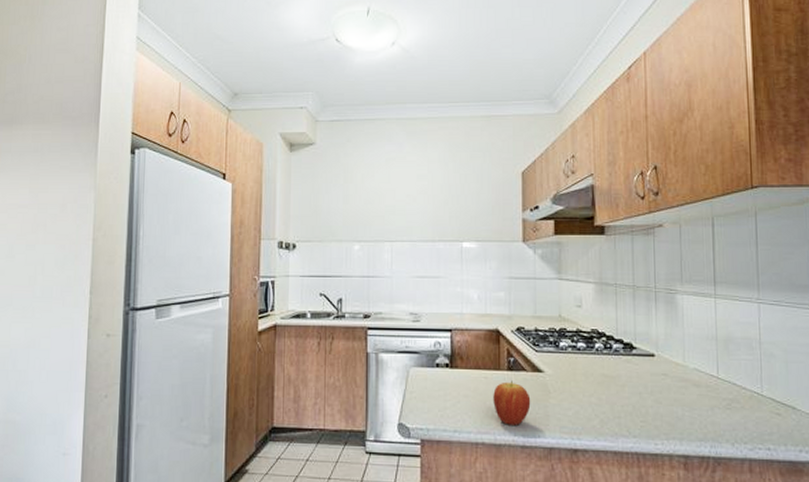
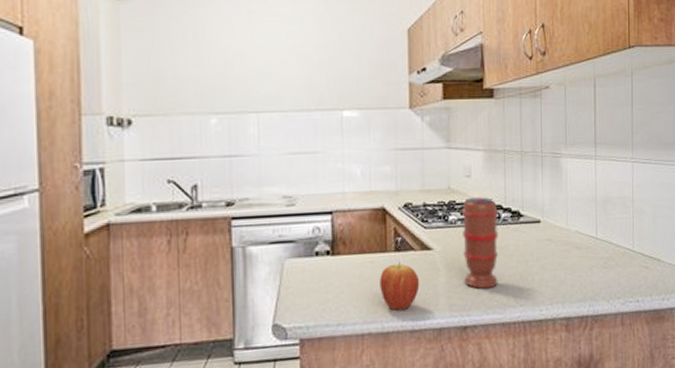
spice grinder: none [572,326,610,416] -> present [461,196,499,289]

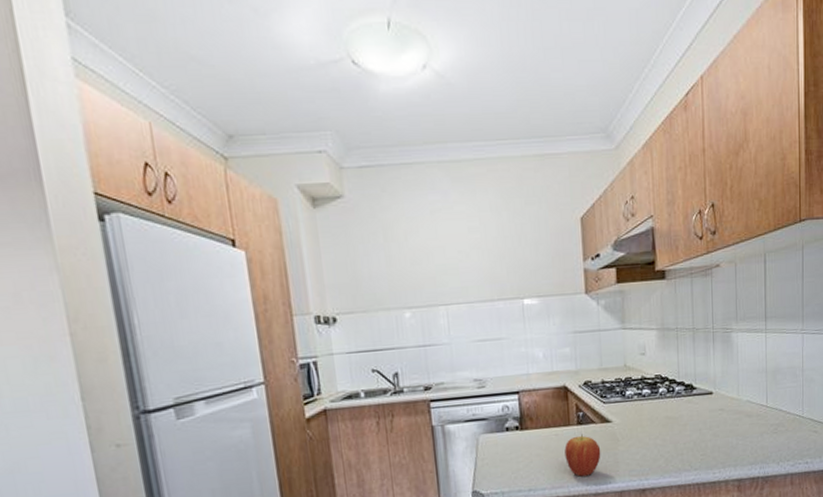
spice grinder: present [461,196,499,289] -> none [637,372,674,456]

